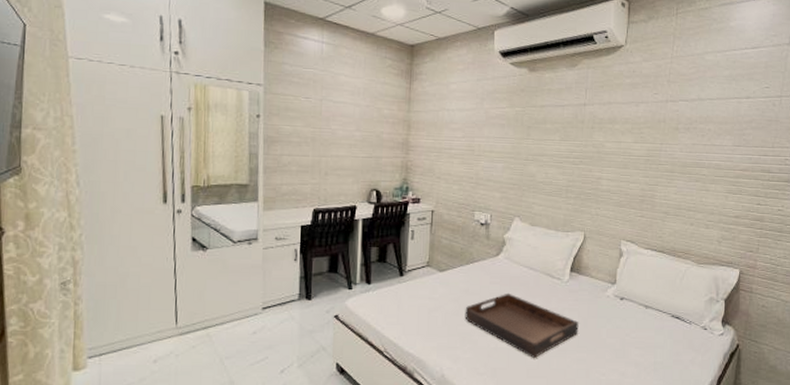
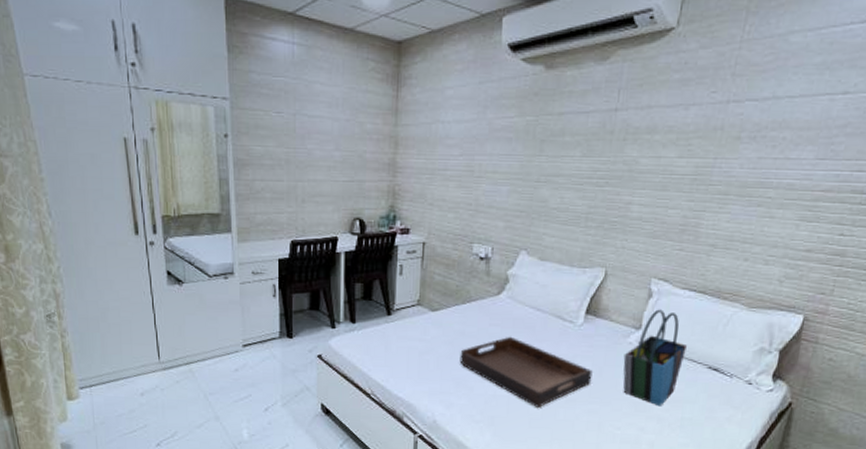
tote bag: none [603,266,653,353] -> present [623,309,687,407]

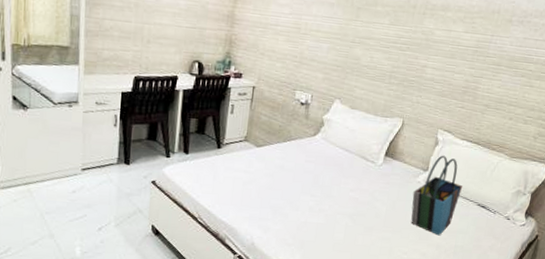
serving tray: present [459,336,593,409] -> none [278,171,388,235]

